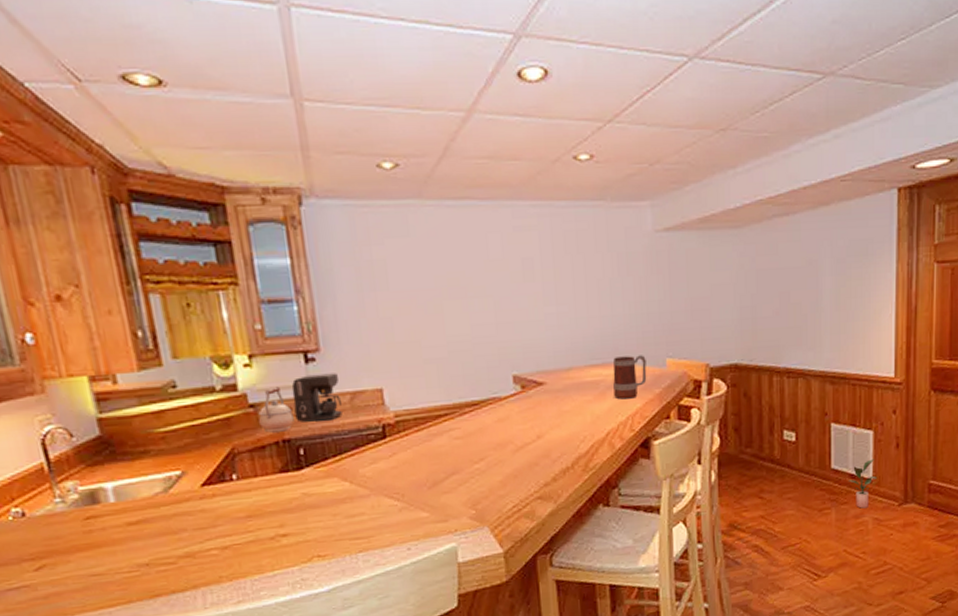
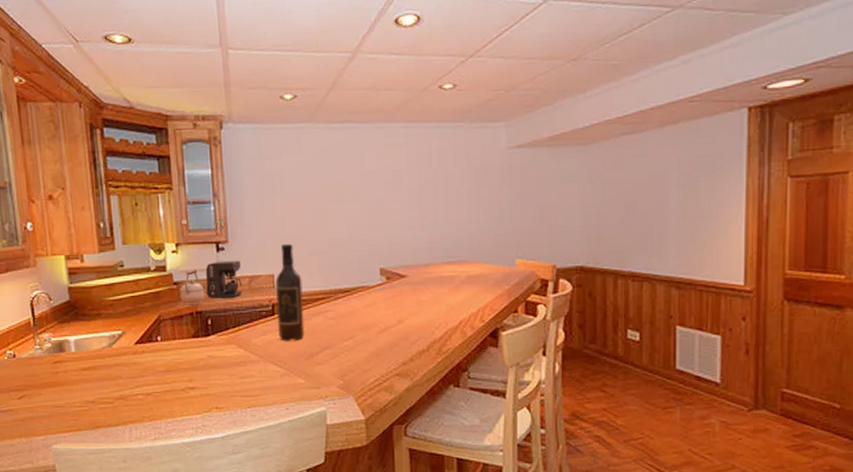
wine bottle: none [384,349,426,469] -> present [275,243,305,341]
beer mug: present [612,355,647,399] -> none [466,255,497,293]
potted plant: present [848,459,877,509] -> none [693,363,724,410]

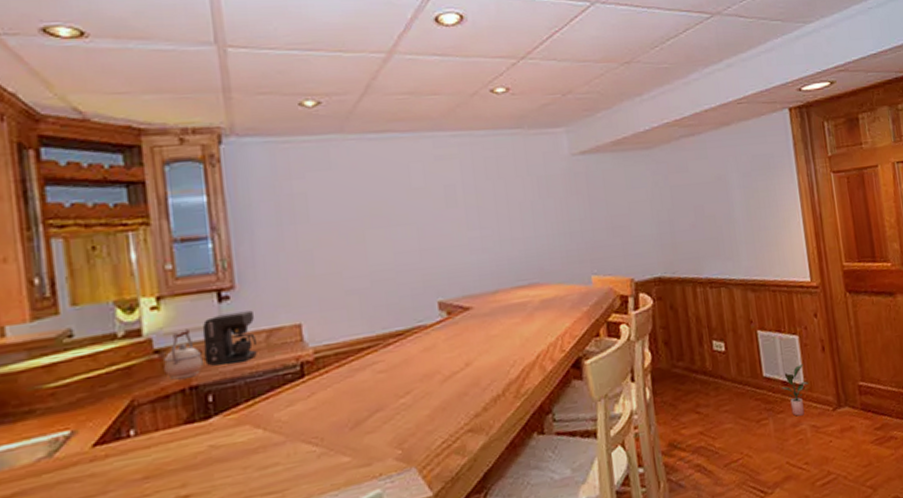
wine bottle: present [275,243,305,341] -> none [302,282,347,409]
potted plant: none [693,363,724,410] -> present [781,364,808,417]

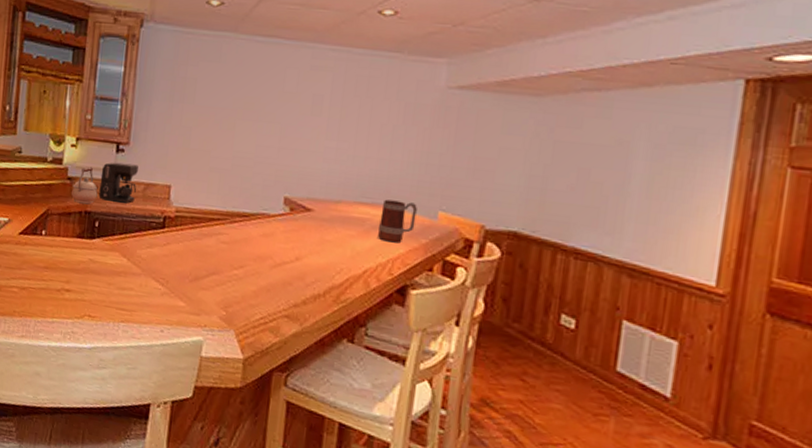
beer mug: none [539,273,574,320] -> present [377,199,417,243]
potted plant: present [781,364,808,417] -> none [636,373,676,430]

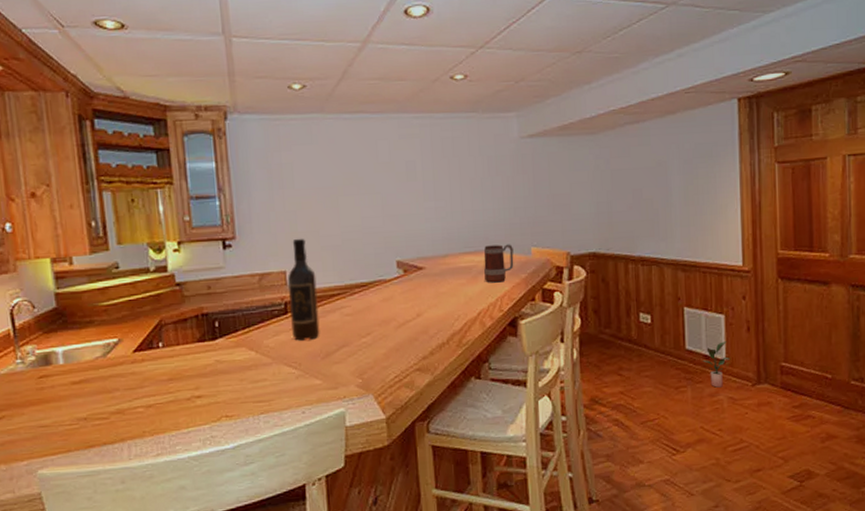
kettle: present [70,167,98,205] -> none [182,268,212,308]
coffee maker: present [99,162,138,203] -> none [211,257,253,299]
wine bottle: none [165,154,200,260] -> present [287,238,320,341]
potted plant: none [636,373,676,430] -> present [702,341,730,388]

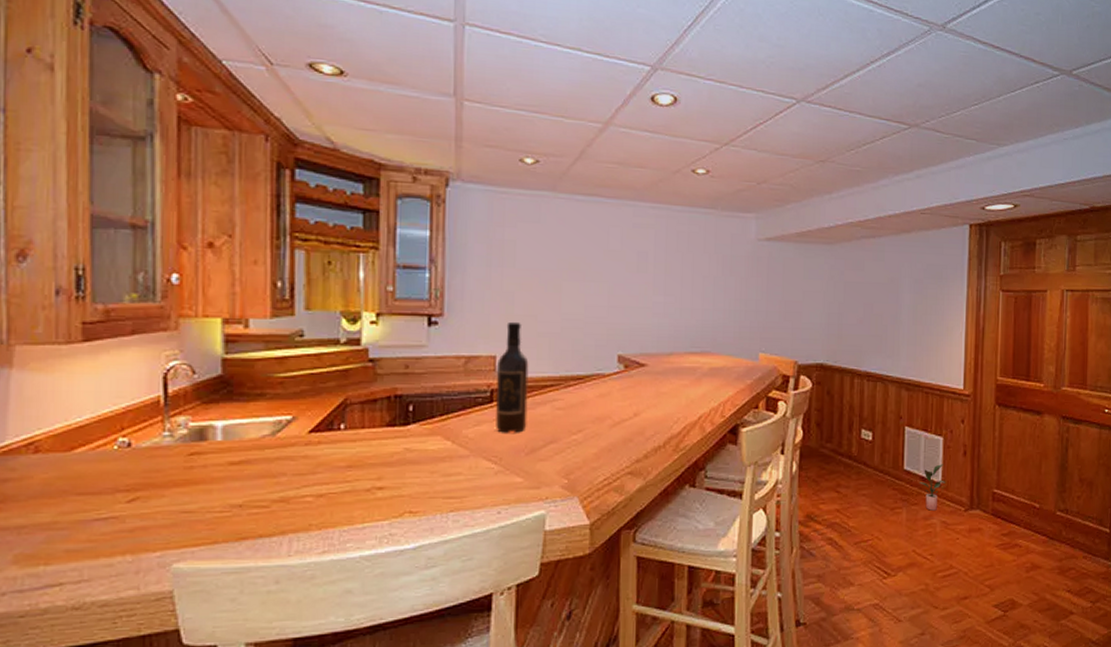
beer mug: present [483,244,514,283] -> none [708,347,741,387]

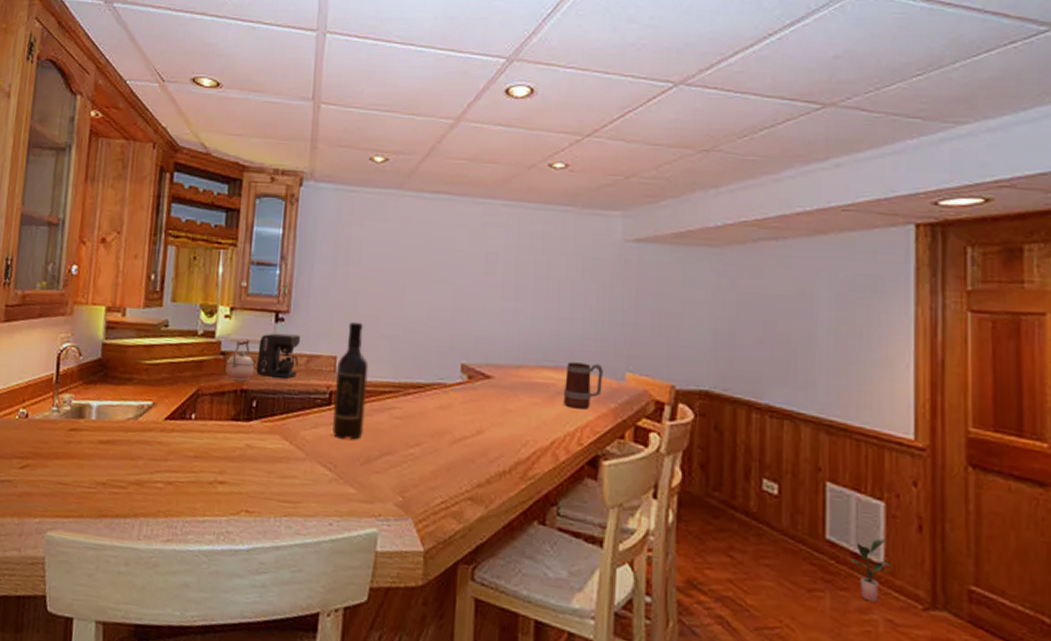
kettle: none [374,345,409,387] -> present [224,339,256,382]
coffee maker: none [410,336,457,381] -> present [256,333,300,379]
beer mug: none [708,347,741,387] -> present [563,362,603,409]

